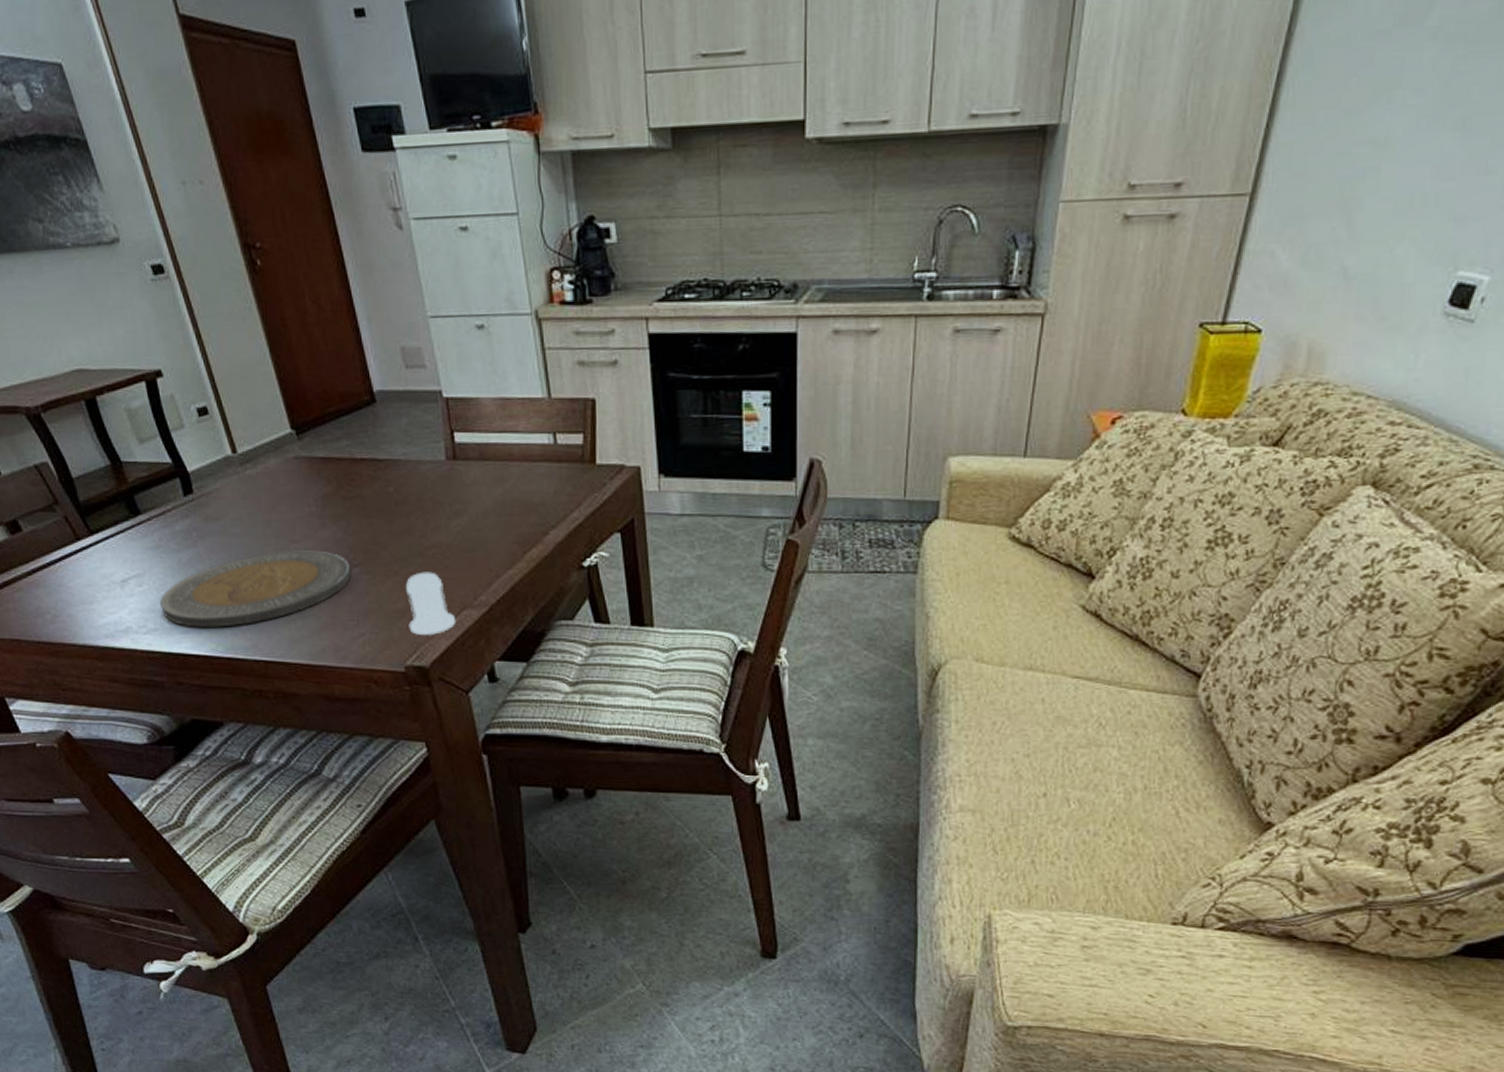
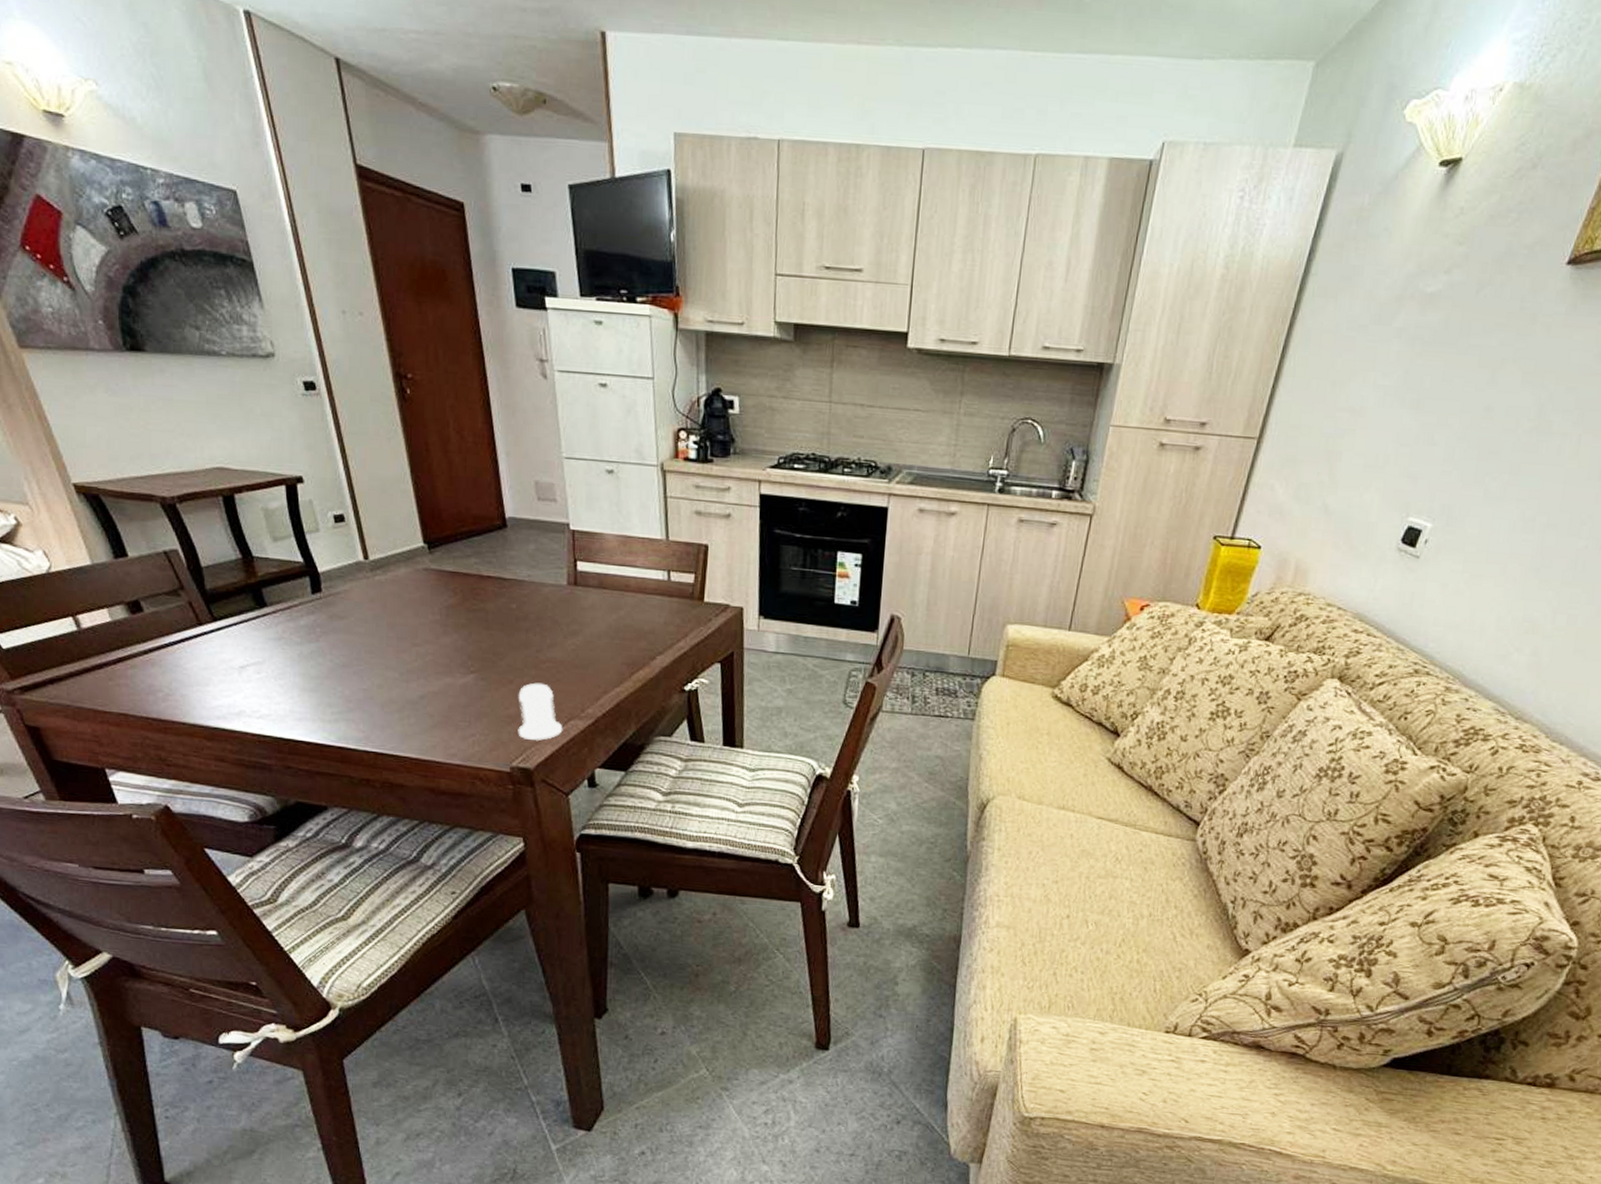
plate: present [160,550,351,627] -> none [277,653,468,718]

